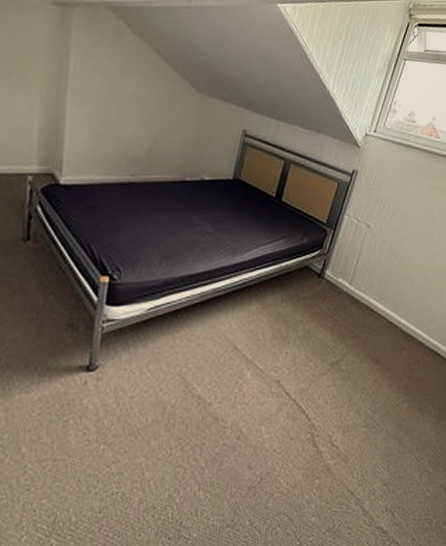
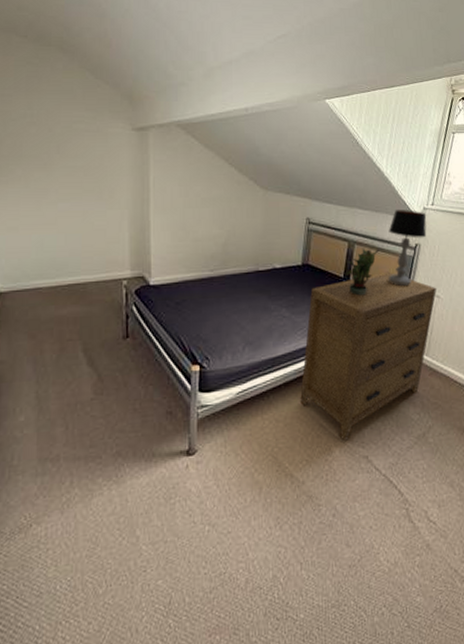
dresser: none [216,195,369,364] -> present [300,271,437,441]
potted plant: none [277,168,315,218] -> present [345,248,379,296]
table lamp: none [320,132,368,213] -> present [387,210,427,287]

